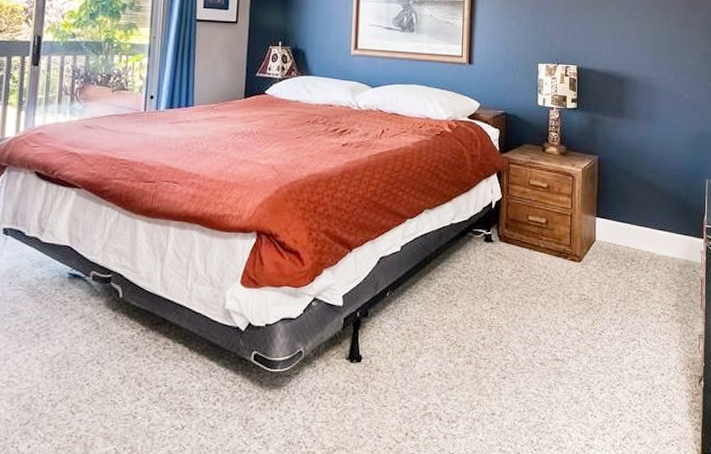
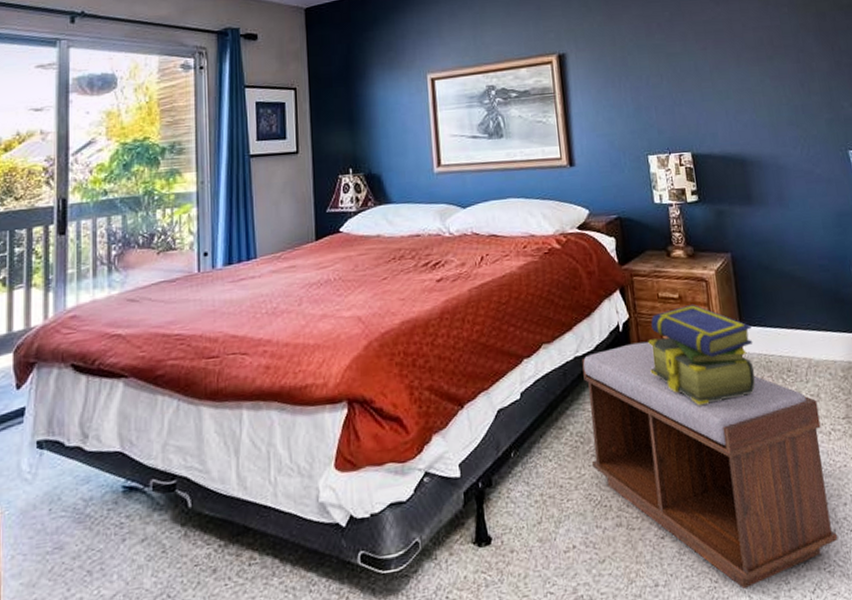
bench: none [453,219,653,428] -> present [582,341,838,589]
stack of books: none [513,194,606,277] -> present [648,304,756,405]

